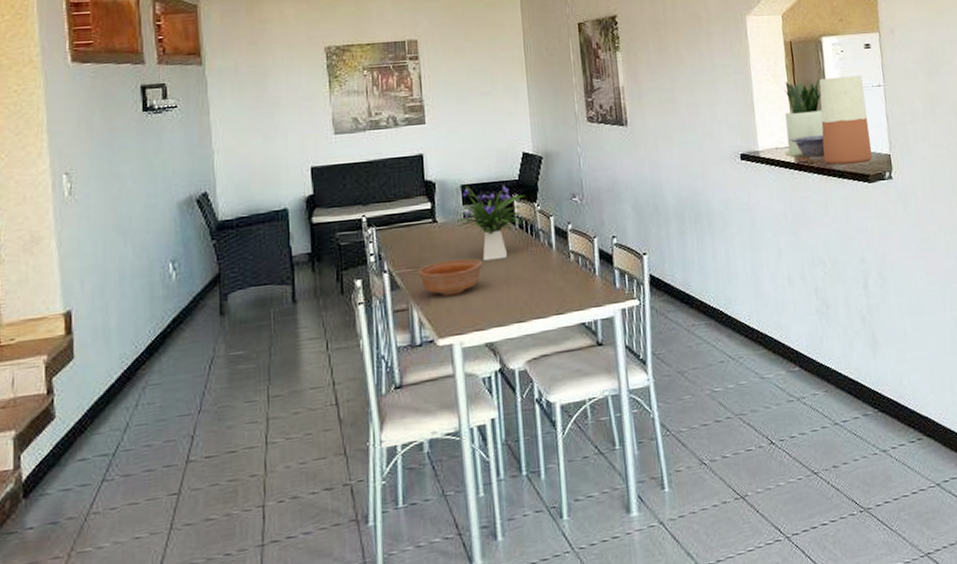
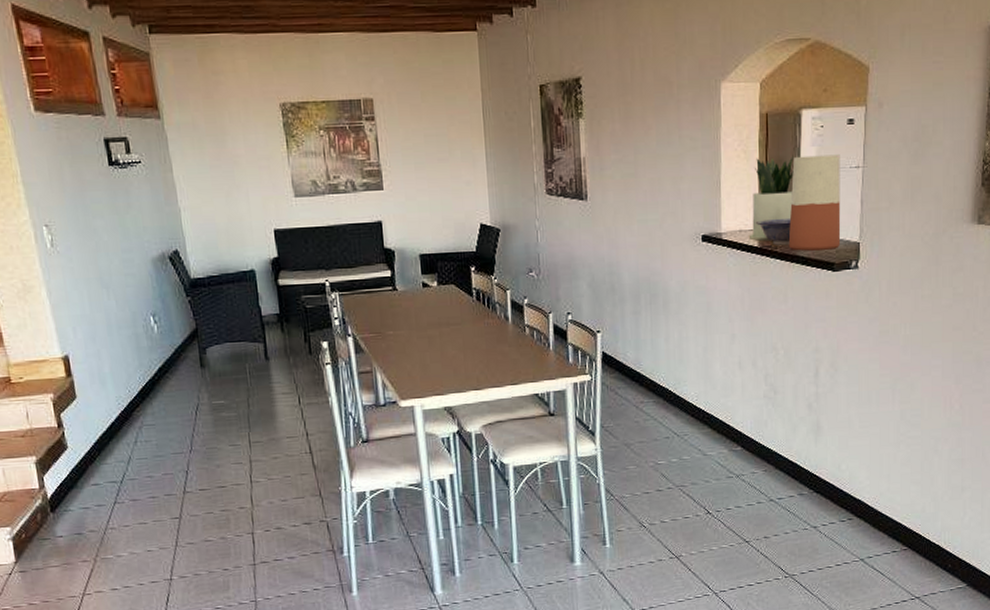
bowl: present [418,259,483,296] -> none [380,327,442,361]
flower arrangement: present [455,184,526,261] -> none [415,254,483,330]

